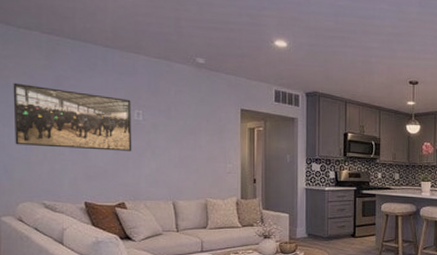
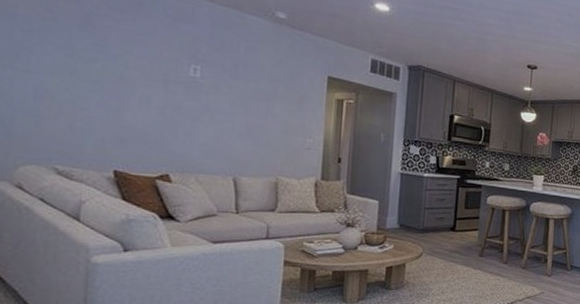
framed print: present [13,83,132,151] -> none [19,14,186,114]

